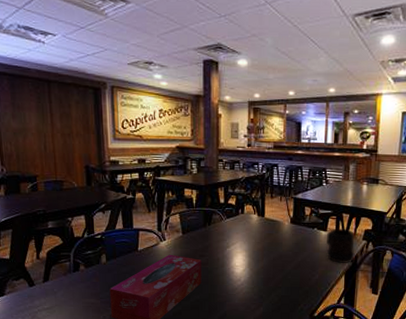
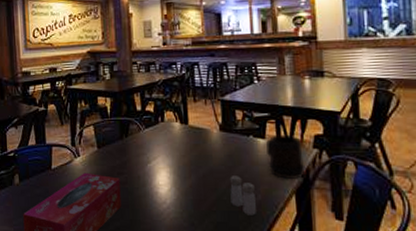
salt and pepper shaker: none [294,260,314,291] -> present [229,176,256,215]

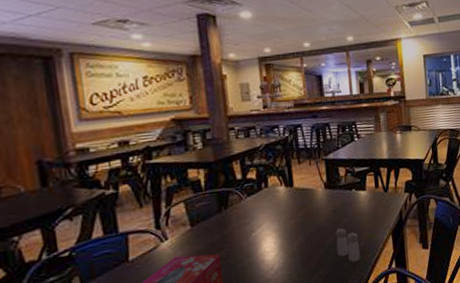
beer mug: present [266,134,306,180] -> none [367,184,399,224]

